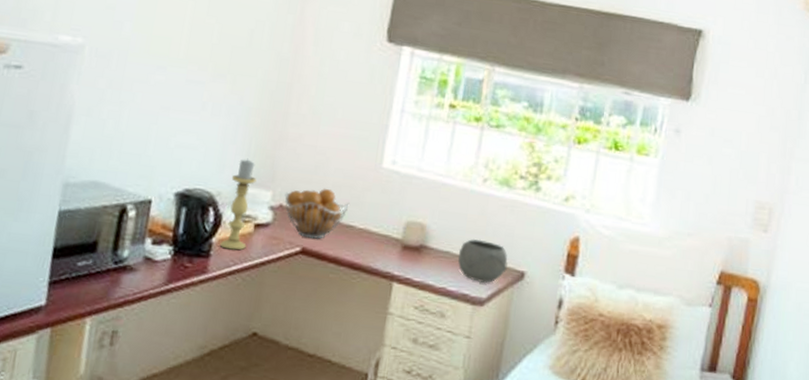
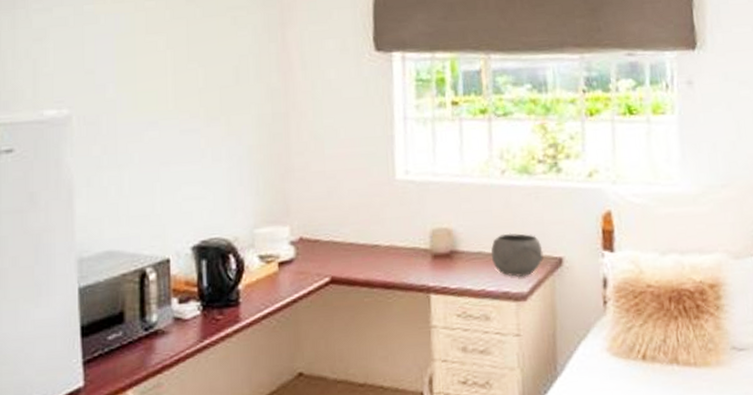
candle holder: present [219,158,257,251] -> none [245,197,274,294]
fruit basket: present [285,188,350,239] -> none [303,212,370,266]

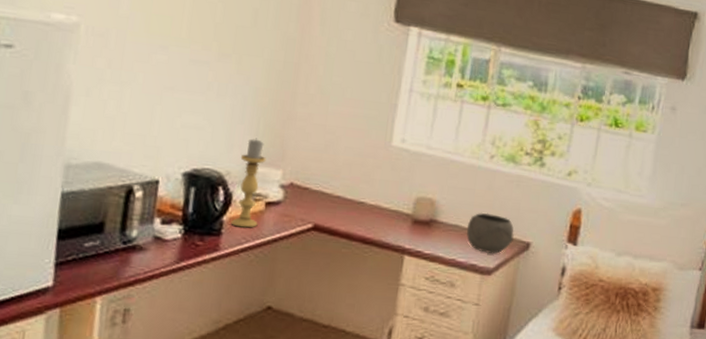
candle holder: none [245,197,274,294] -> present [230,138,266,228]

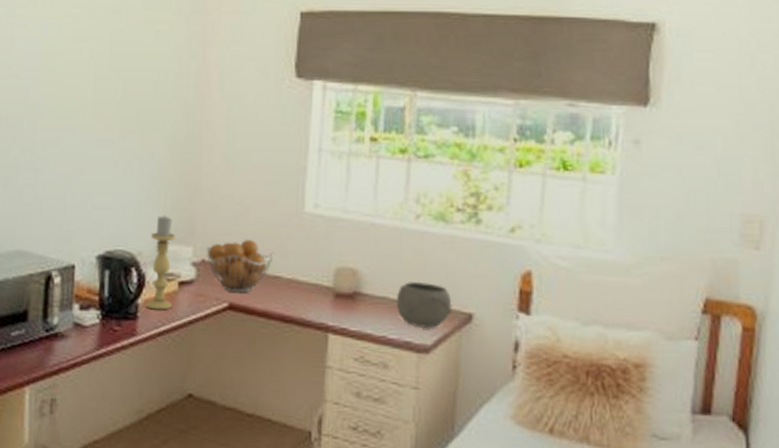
fruit basket: none [295,166,360,216] -> present [206,239,274,293]

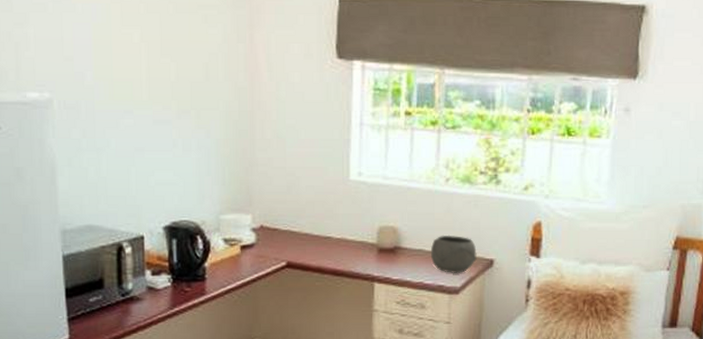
candle holder: present [145,214,176,310] -> none [212,187,237,271]
fruit basket: present [206,239,274,293] -> none [264,205,324,253]

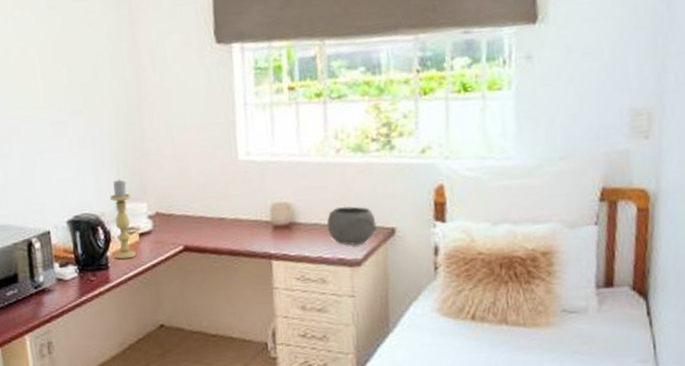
candle holder: none [212,187,237,271] -> present [109,178,137,260]

